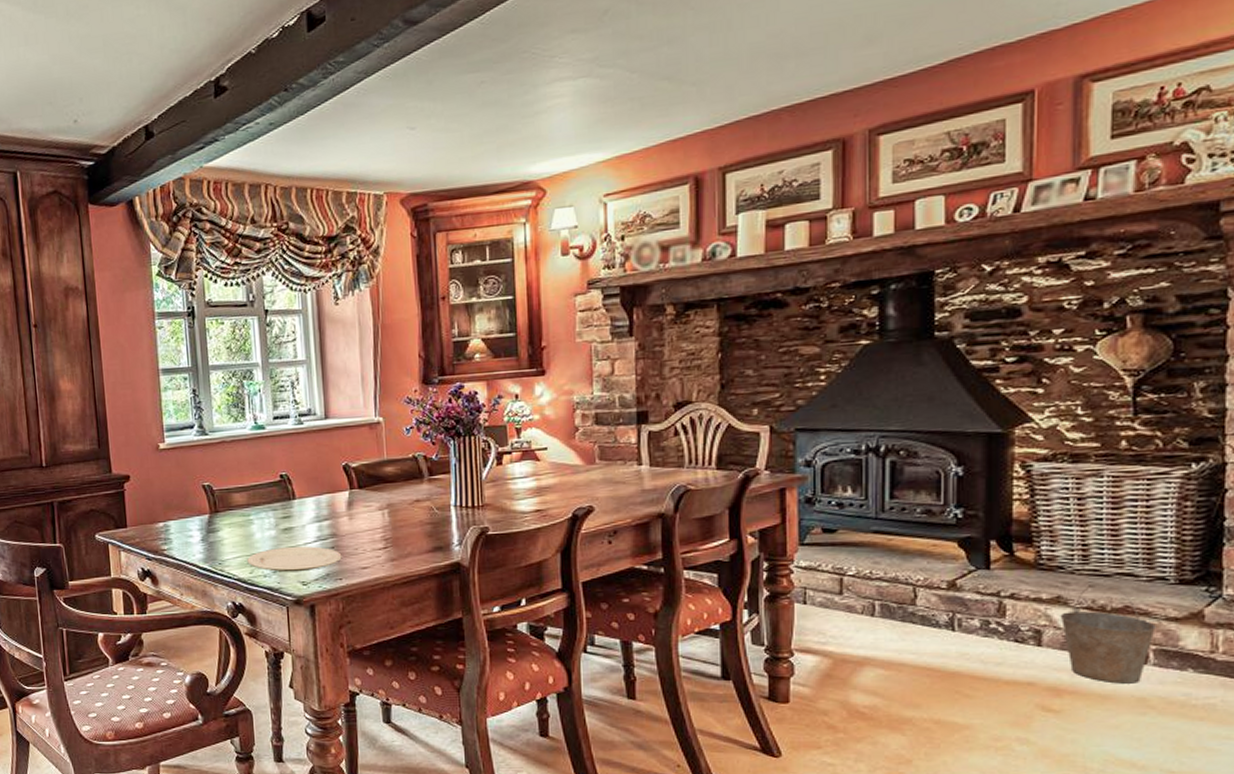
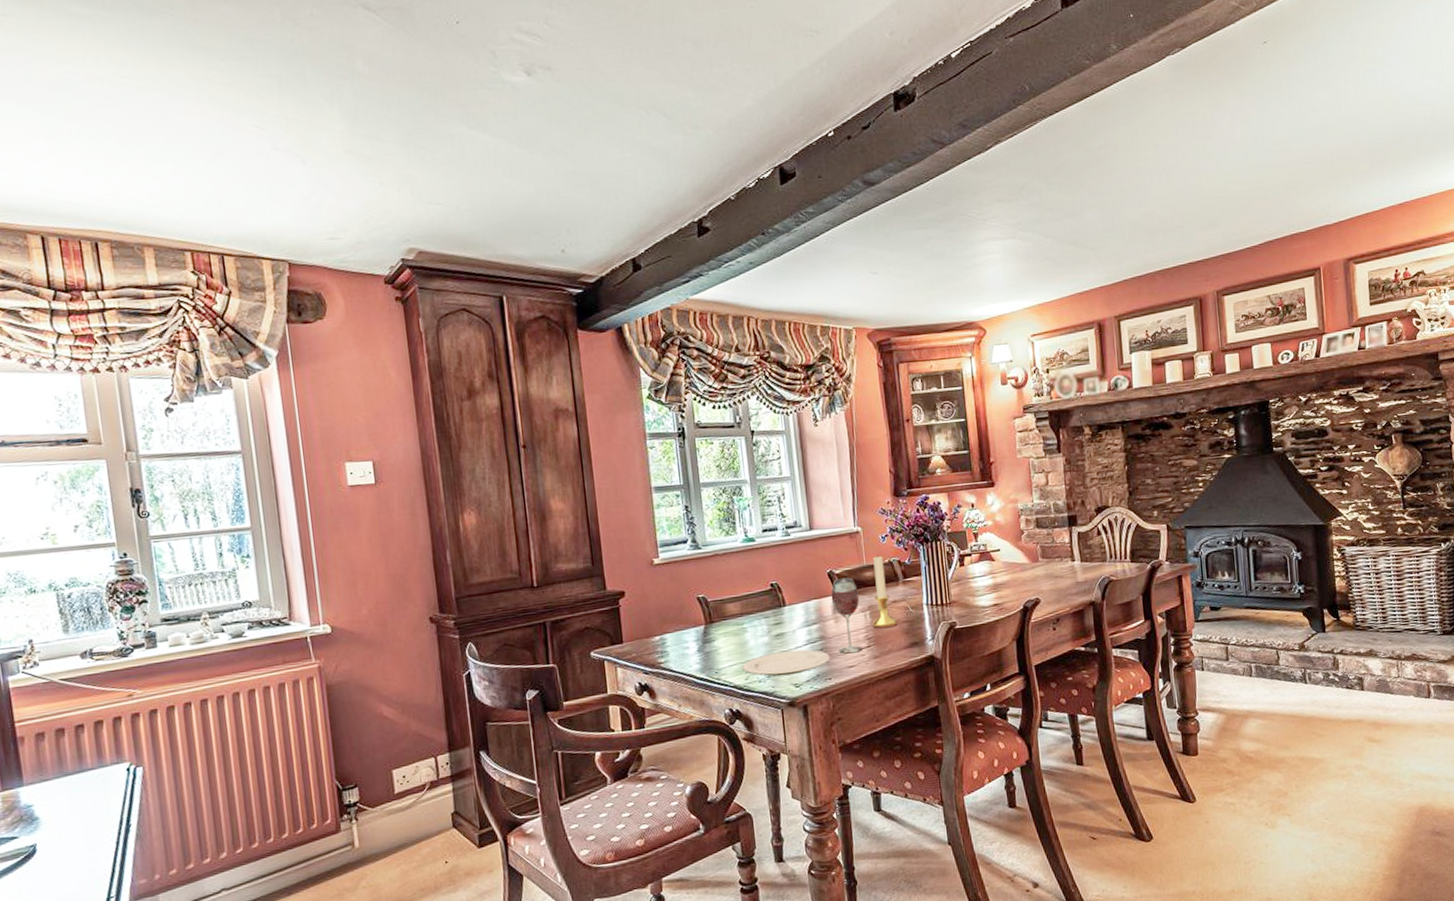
wineglass: none [345,472,378,554] -> present [831,577,862,654]
candle holder: none [390,448,420,530] -> present [871,554,898,629]
bucket: present [1060,584,1156,684] -> none [1373,638,1433,715]

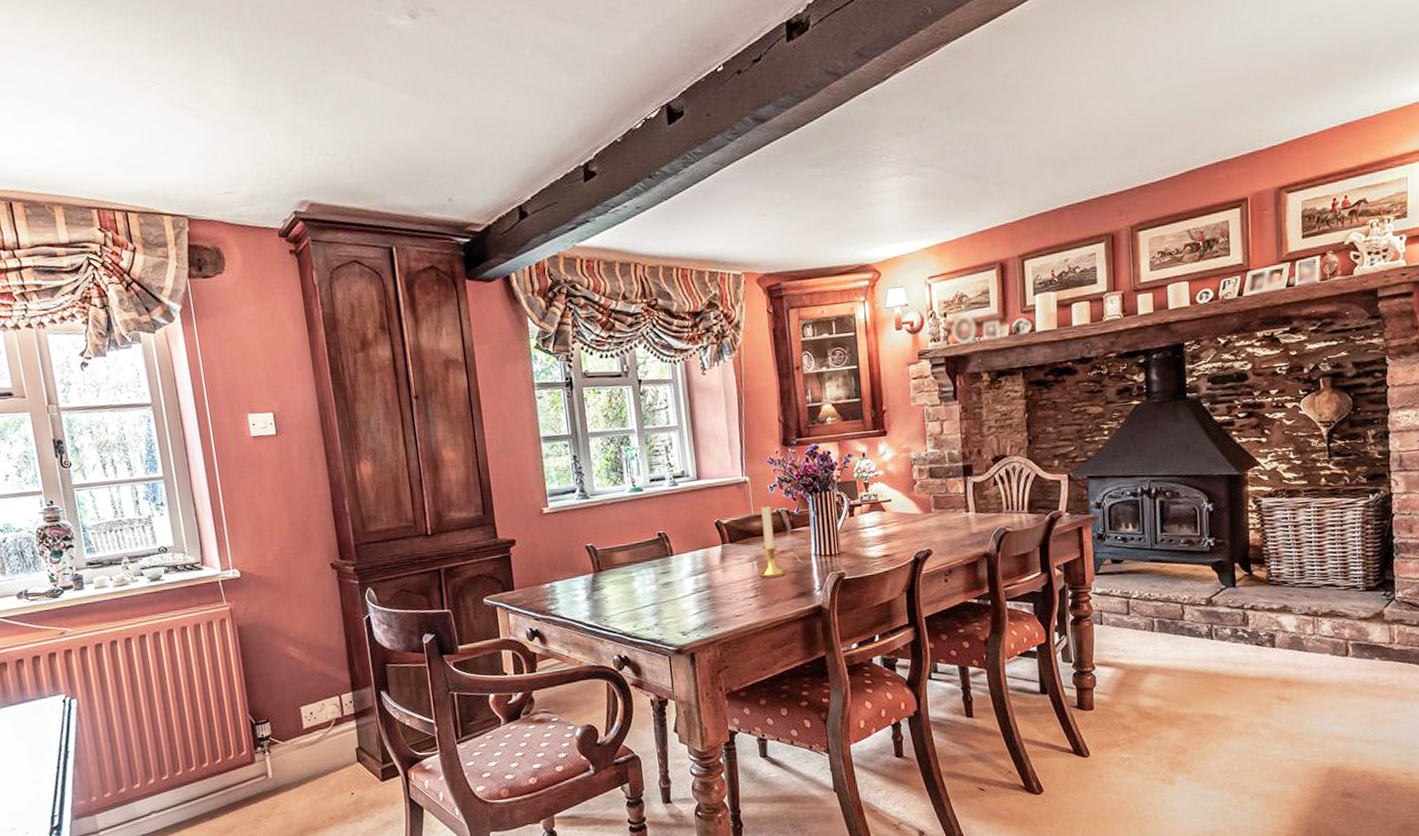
plate: present [742,649,831,676] -> none [630,598,718,624]
wineglass: present [831,577,862,654] -> none [718,527,750,603]

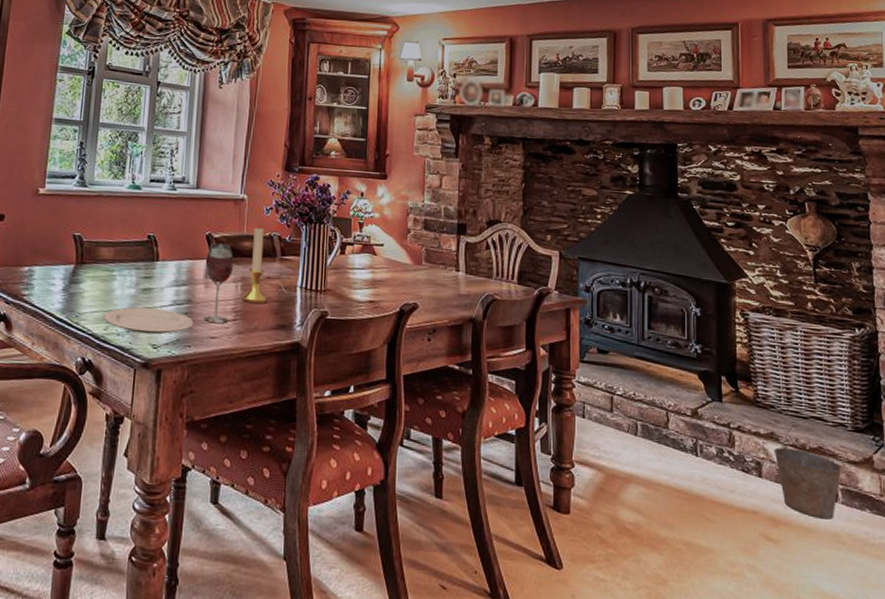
plate: none [630,598,718,624] -> present [103,307,194,335]
wineglass: none [718,527,750,603] -> present [204,243,235,324]
bucket: none [1286,594,1352,674] -> present [774,424,842,520]

